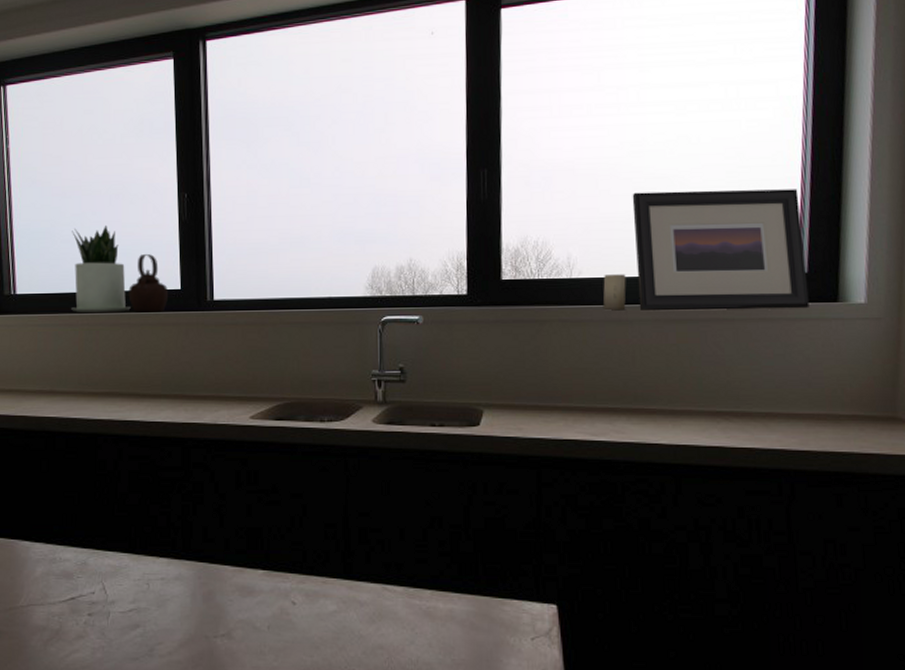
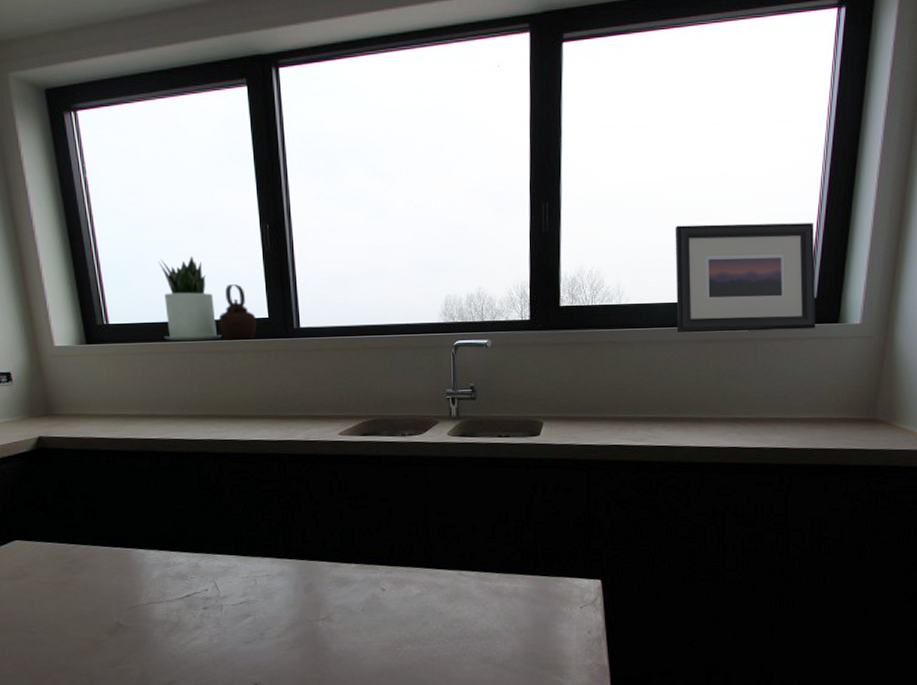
candle: present [603,274,626,311] -> none [646,300,667,333]

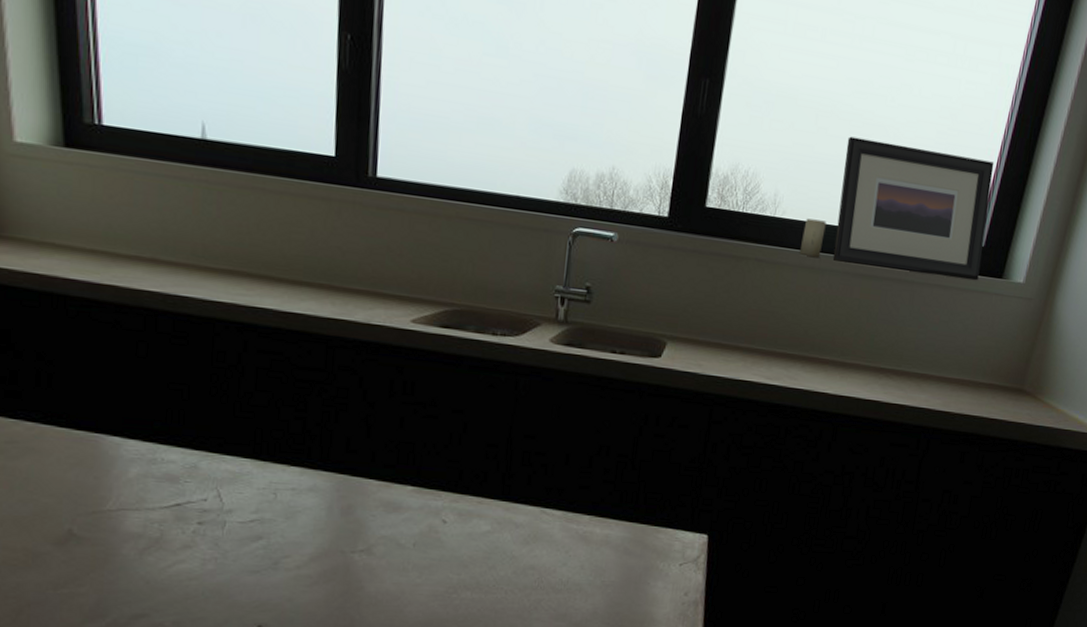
planter: present [158,256,222,342] -> none [184,50,267,174]
teapot: present [218,284,257,340] -> none [264,103,319,181]
candle: none [646,300,667,333] -> present [799,218,827,258]

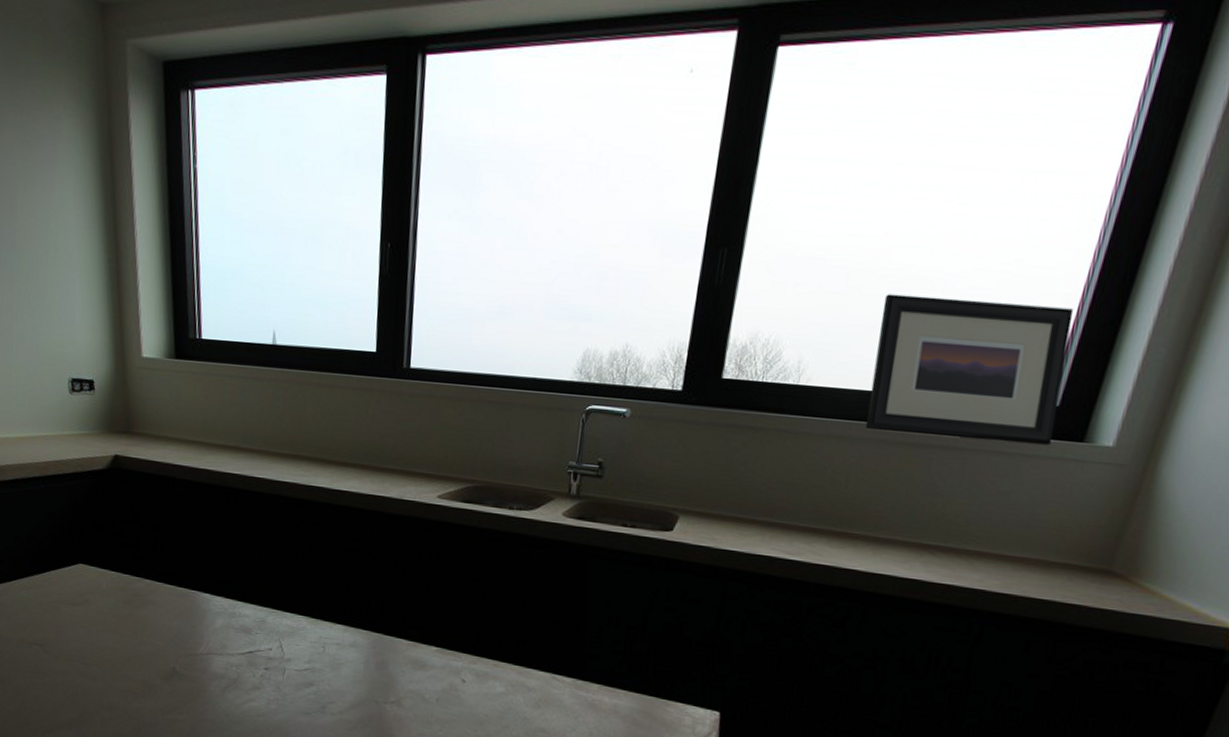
candle: present [799,218,827,258] -> none [825,384,859,427]

